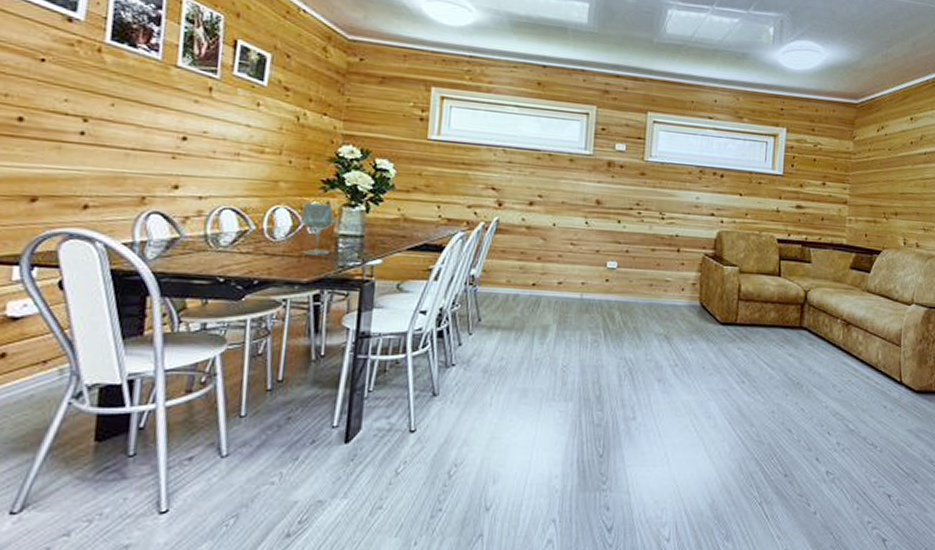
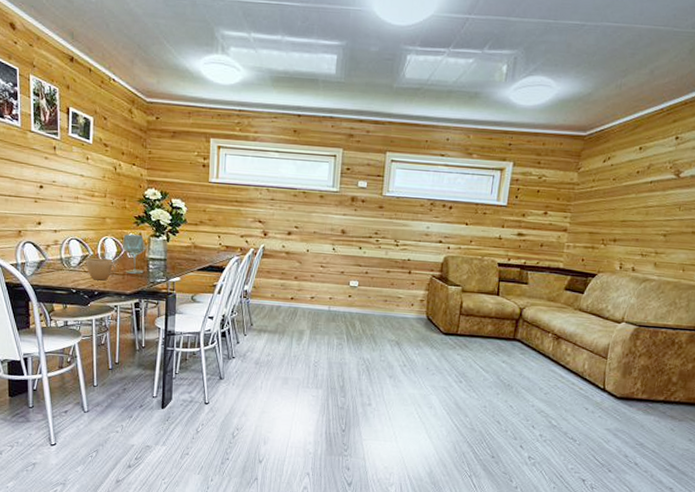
cup: none [243,234,290,265] -> present [86,258,117,281]

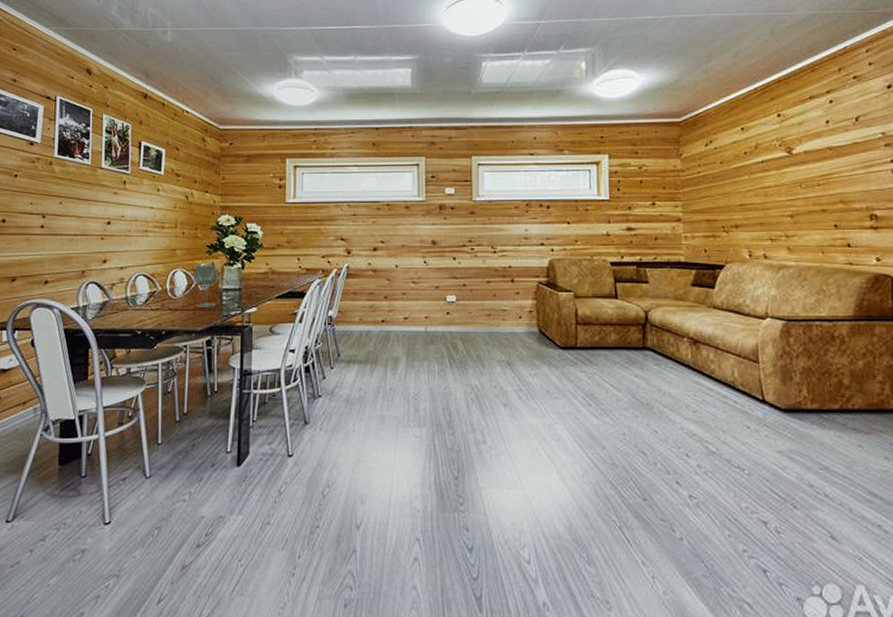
cup: present [86,258,117,281] -> none [153,293,187,318]

